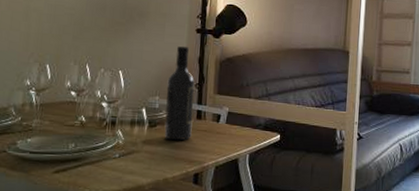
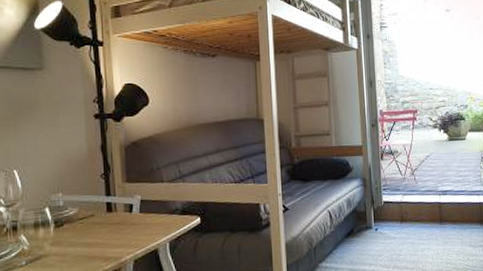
wine bottle: present [164,46,195,141] -> none [69,134,104,239]

